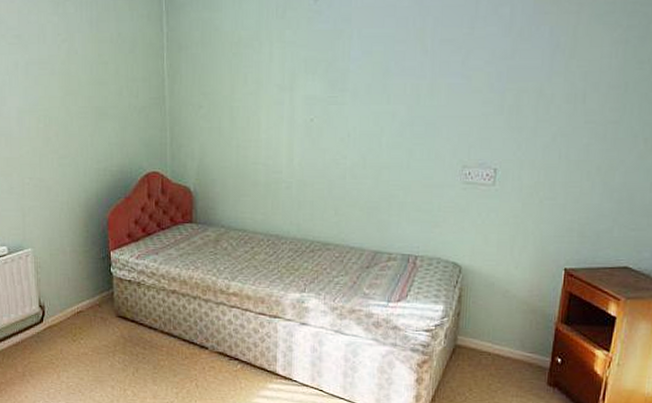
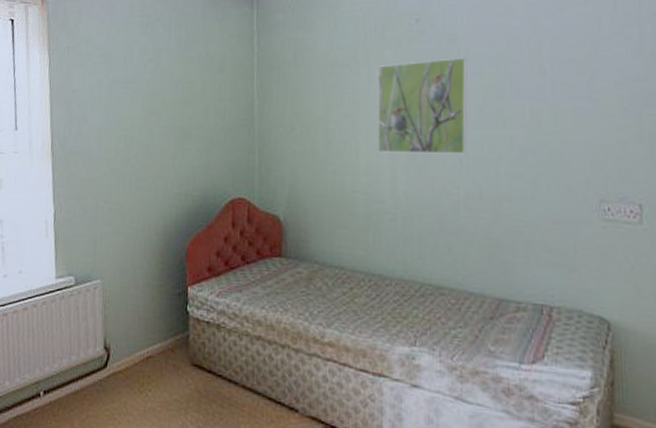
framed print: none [277,37,359,128] -> present [378,57,468,154]

